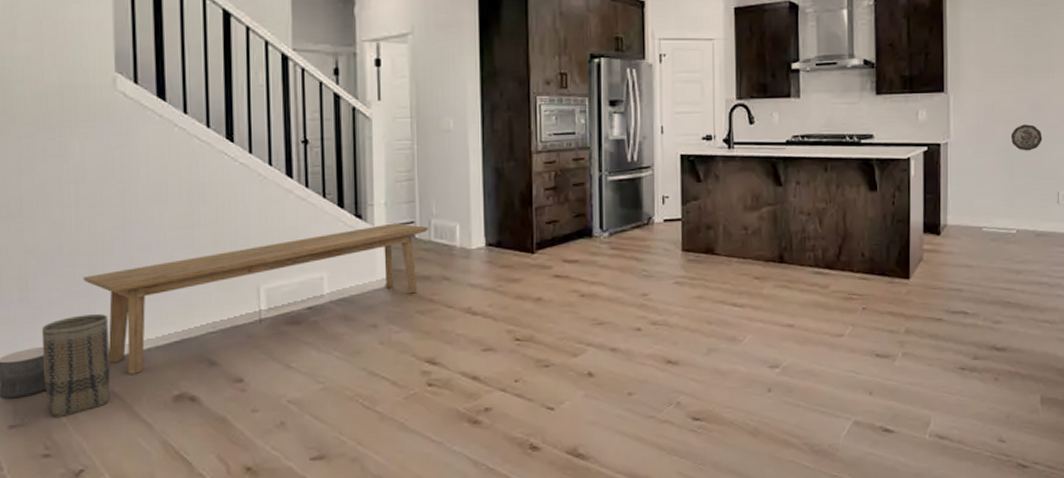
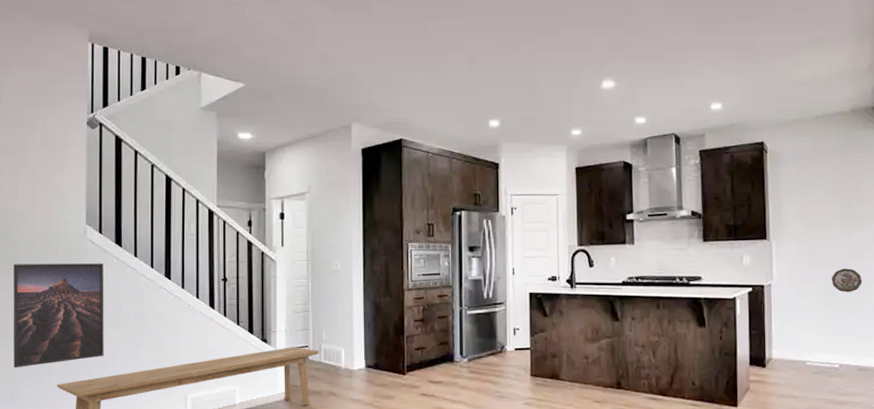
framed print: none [15,122,146,258] -> present [13,263,104,368]

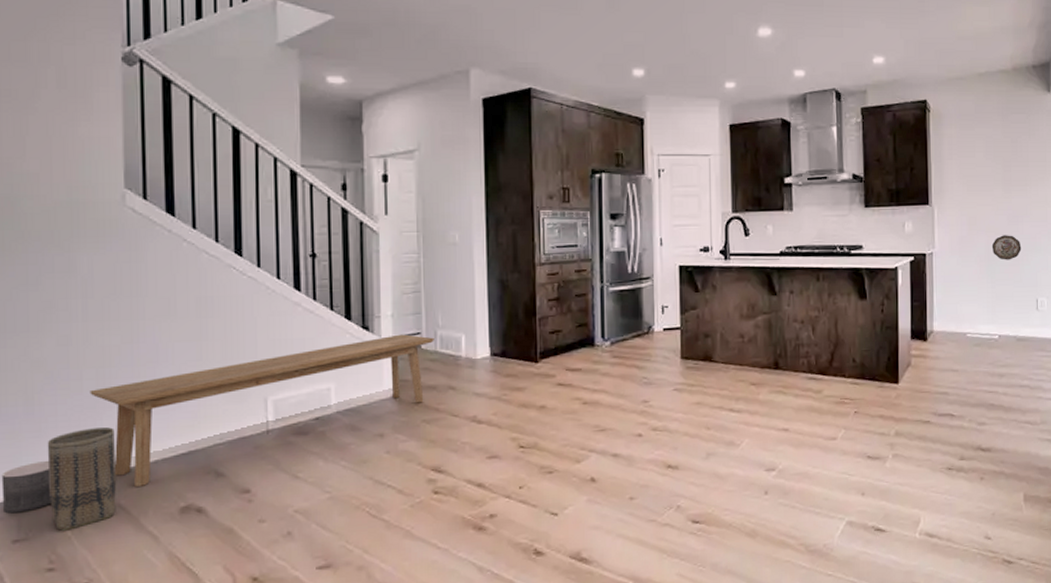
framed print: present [13,263,104,368] -> none [23,237,154,373]

